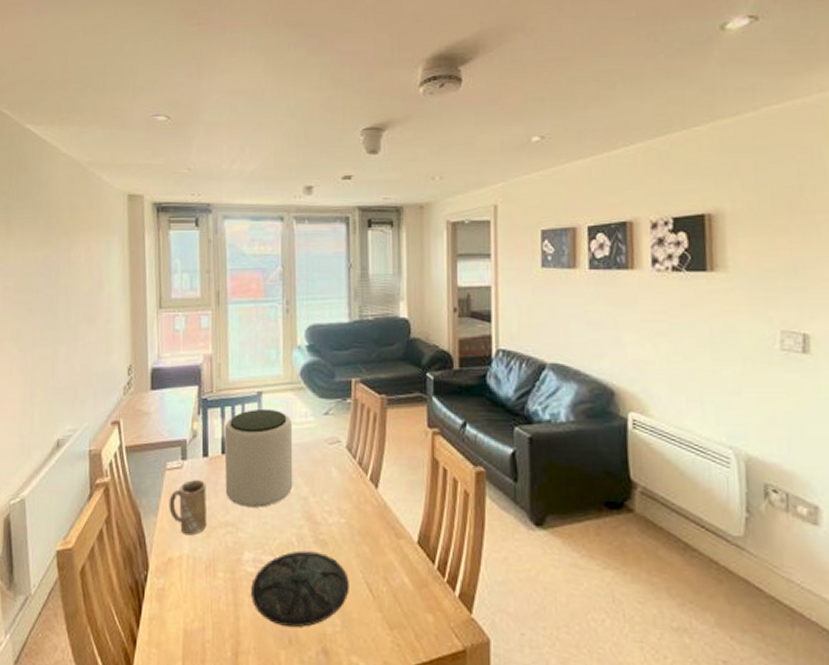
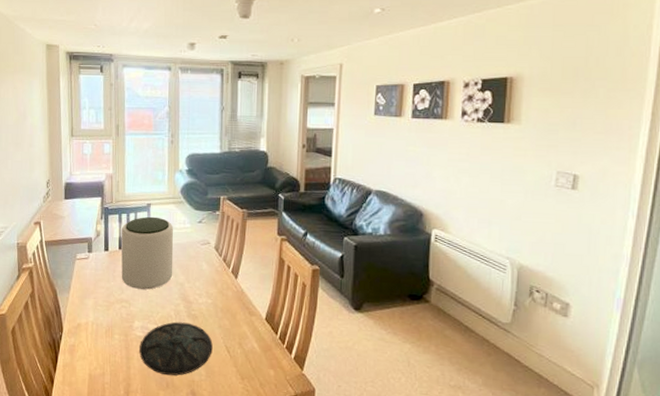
mug: present [169,479,207,536] -> none [78,267,107,308]

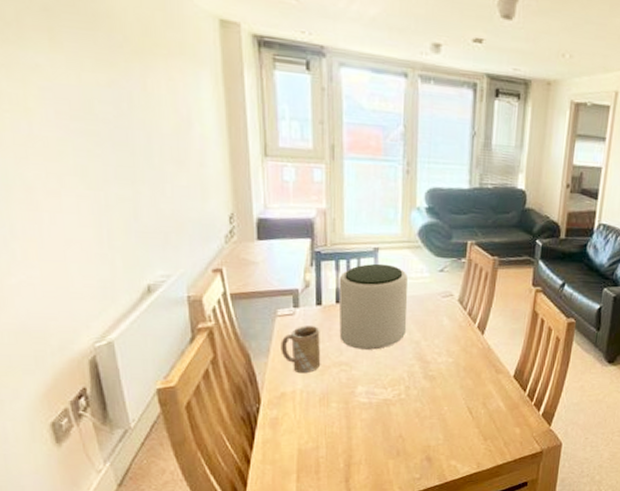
mug: none [78,267,107,308] -> present [281,325,321,374]
plate: present [139,321,213,376] -> none [363,384,453,442]

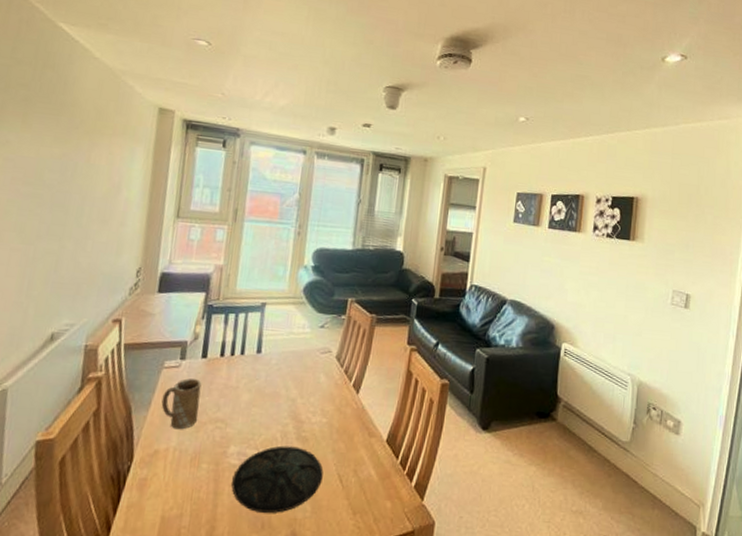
plant pot: present [338,263,408,350] -> none [219,318,290,406]
plate: none [363,384,453,442] -> present [231,445,324,513]

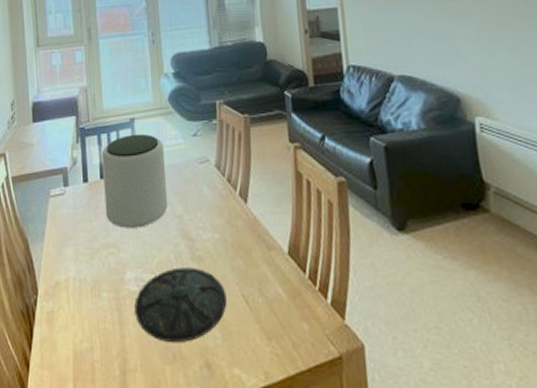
mug: present [161,378,202,430] -> none [54,204,91,259]
plant pot: none [219,318,290,406] -> present [101,133,168,228]

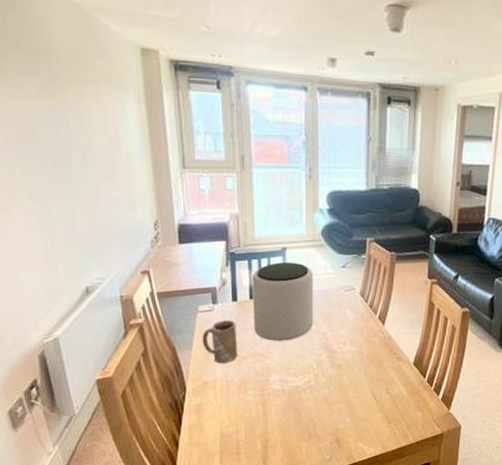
mug: none [54,204,91,259] -> present [202,319,238,364]
plate: present [134,267,227,342] -> none [278,372,358,426]

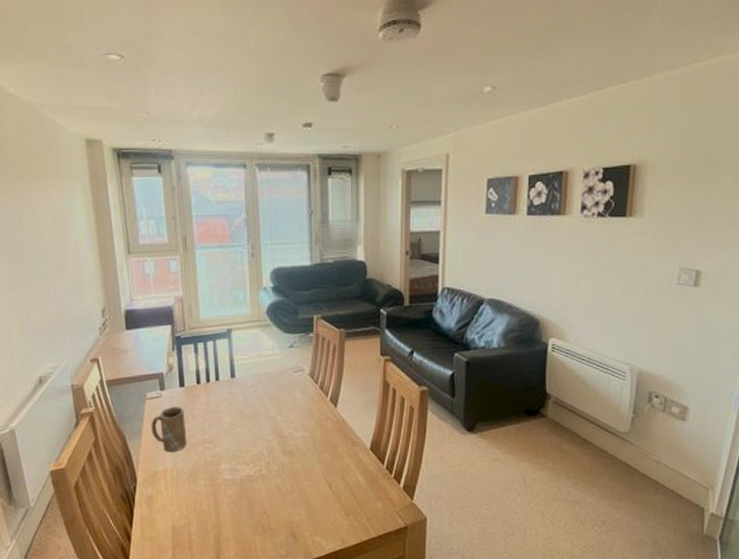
plant pot: present [252,261,314,341] -> none [198,344,263,427]

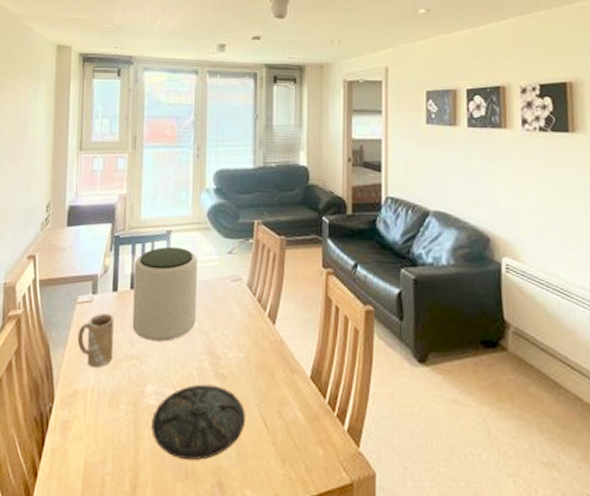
plant pot: none [198,344,263,427] -> present [132,246,198,342]
plate: none [229,460,313,518] -> present [152,384,245,460]

